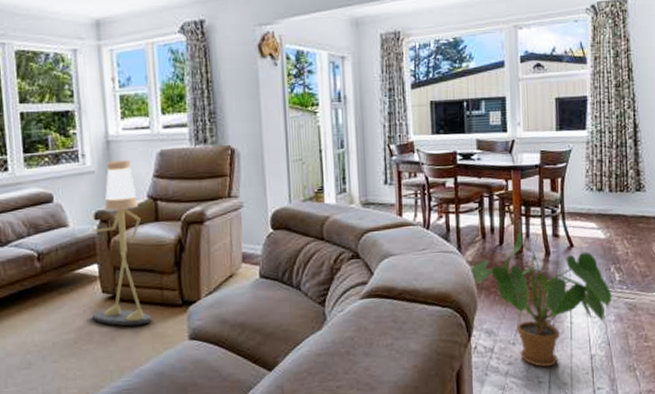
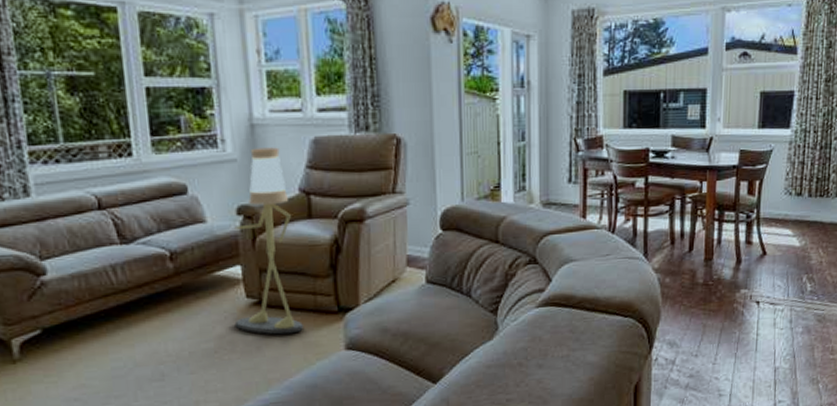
house plant: present [468,231,612,368] -> none [654,237,802,380]

